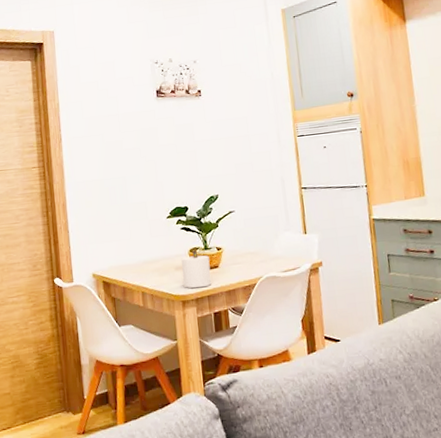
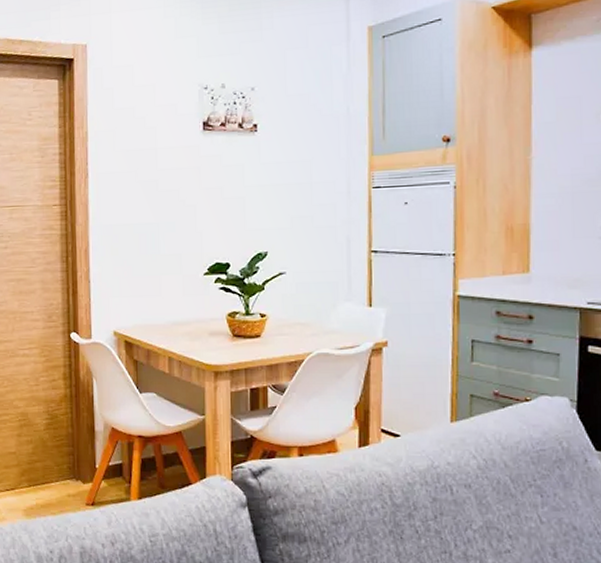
candle: present [181,251,212,289] -> none [216,315,251,359]

